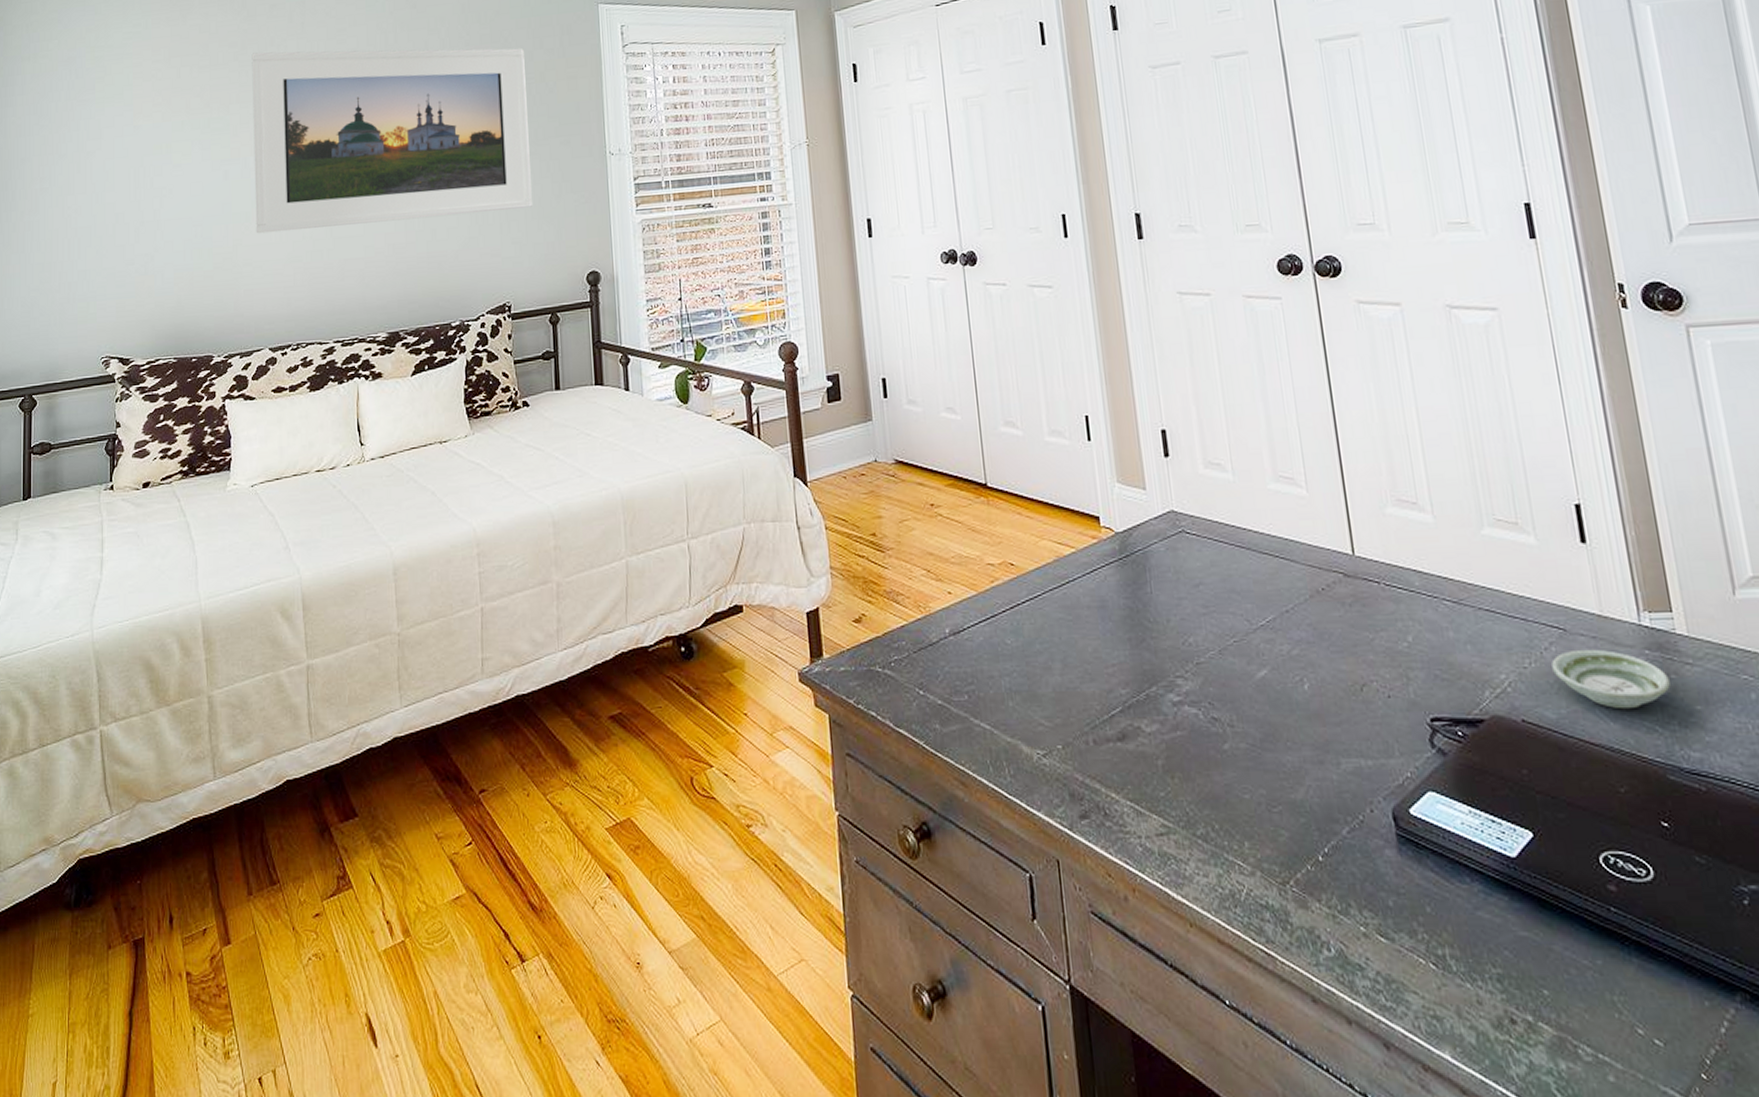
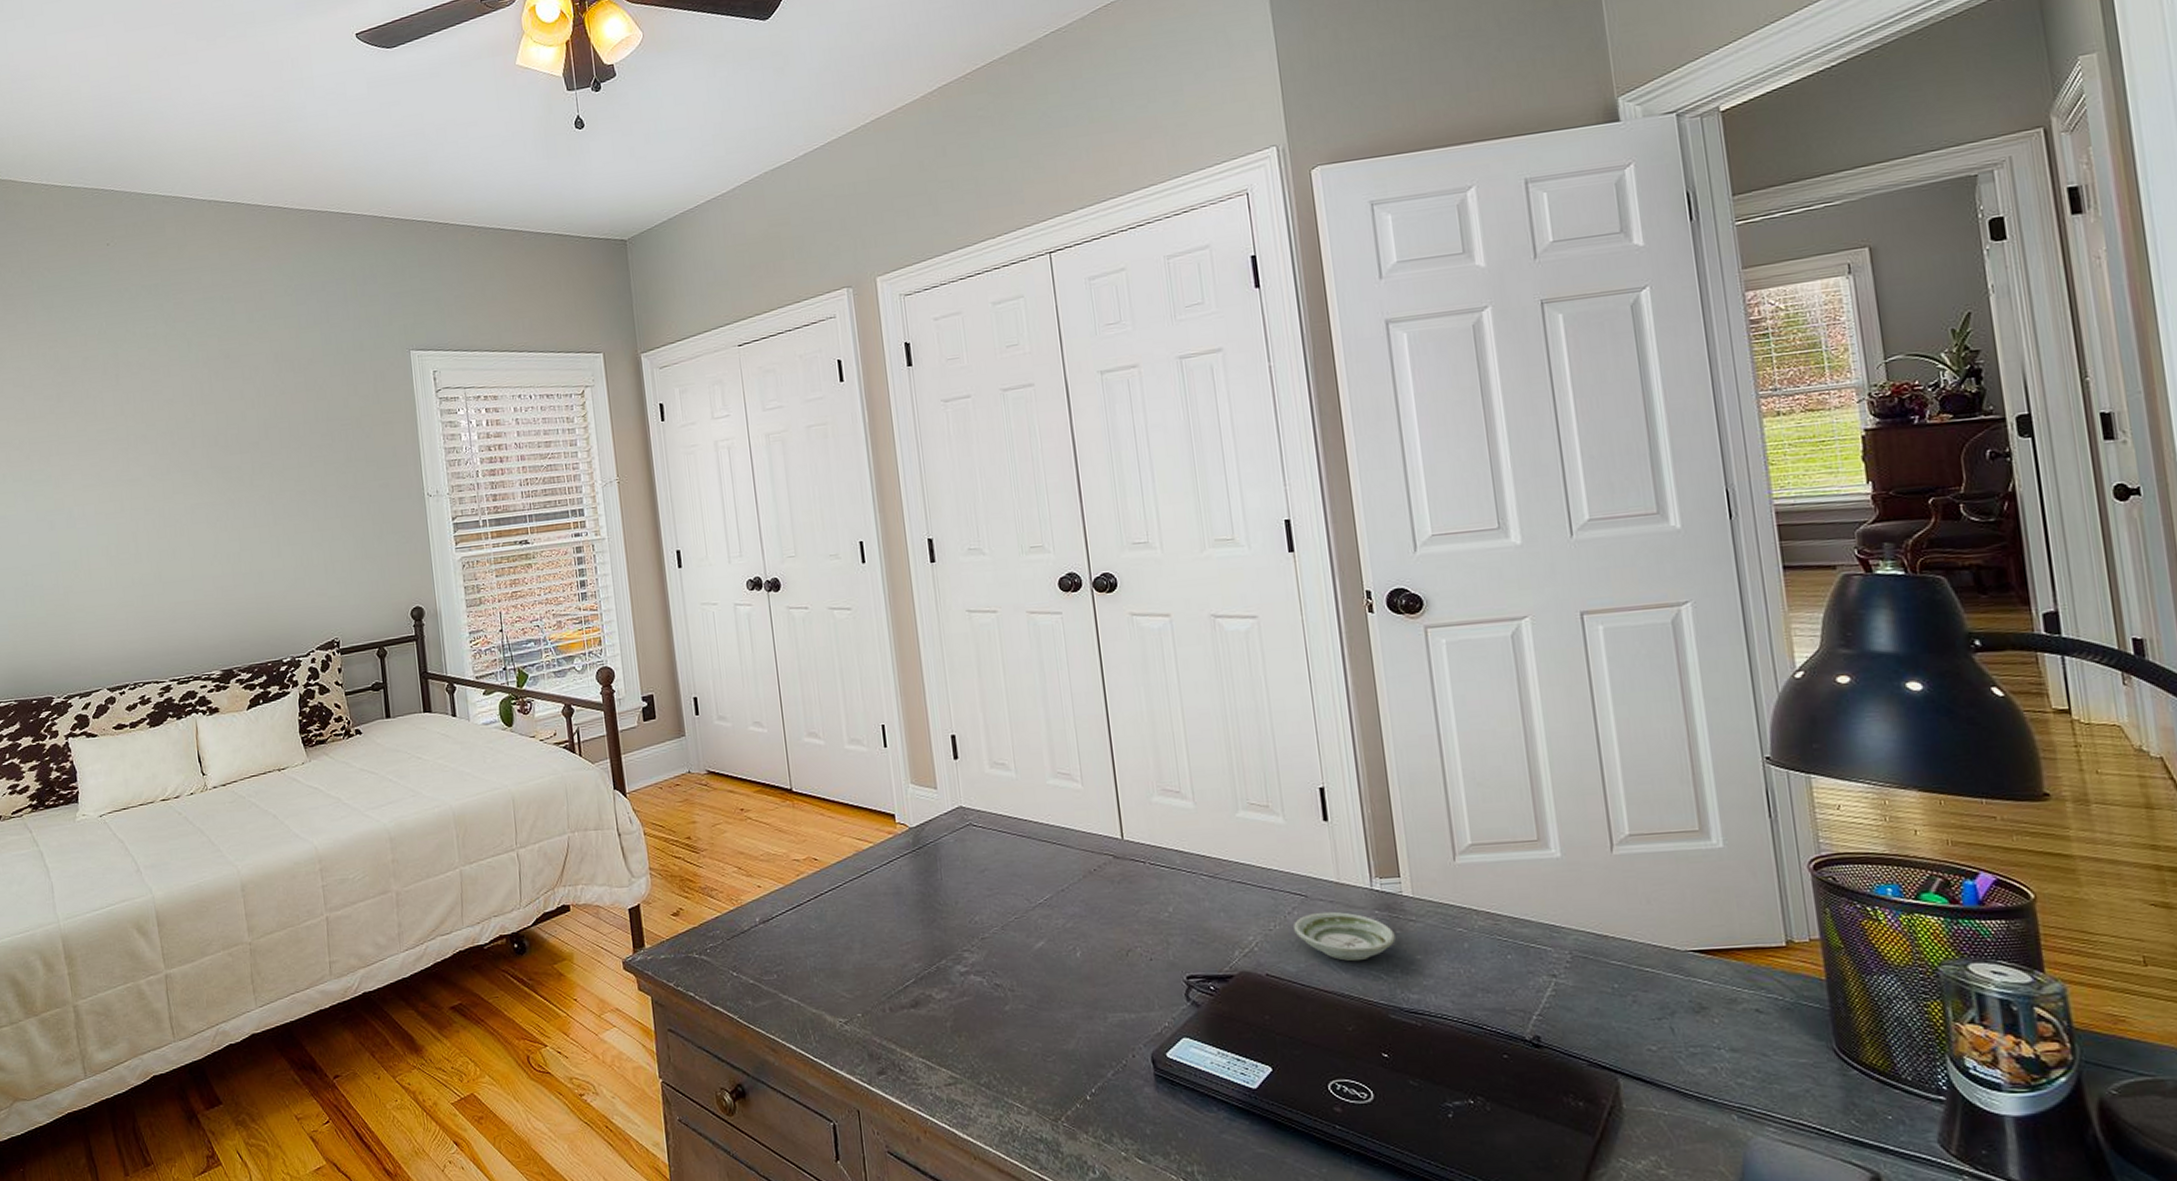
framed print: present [251,48,532,234] -> none [68,395,355,581]

